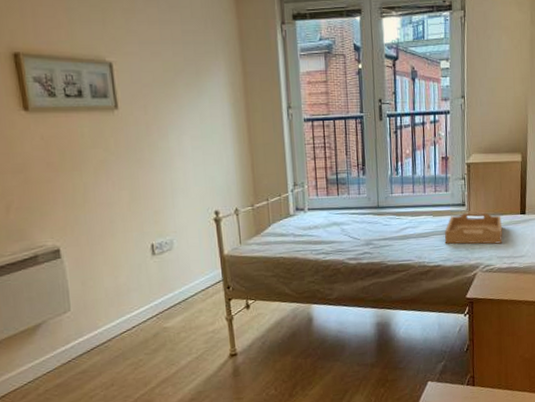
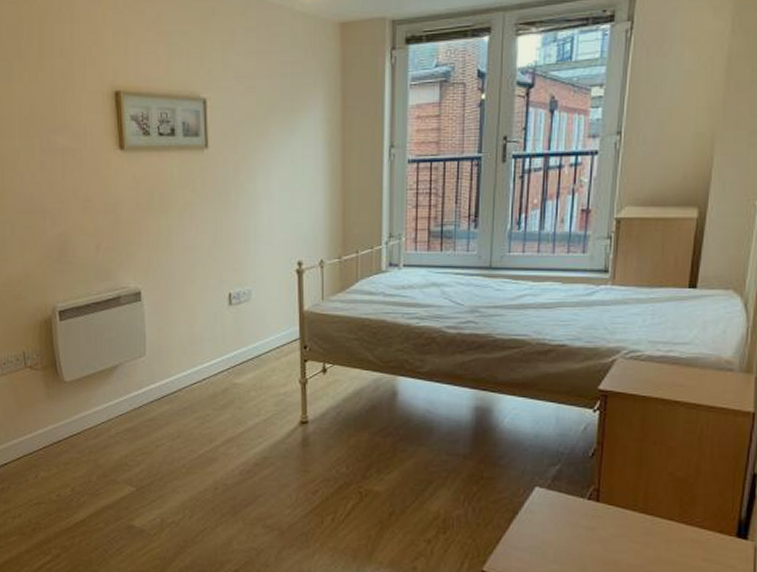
serving tray: present [444,212,503,244] -> none [575,281,659,324]

